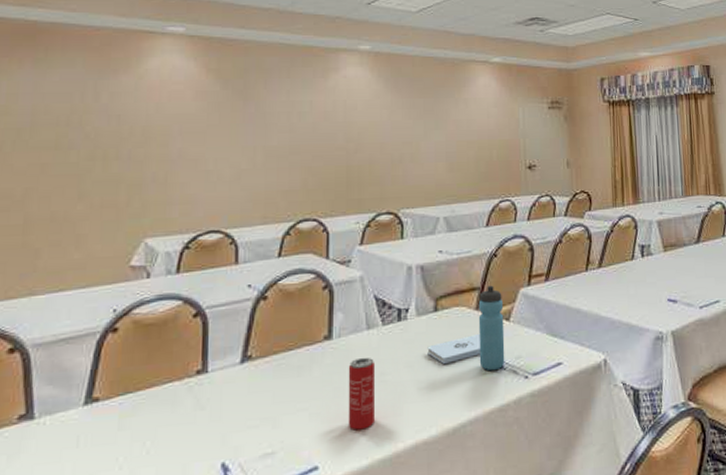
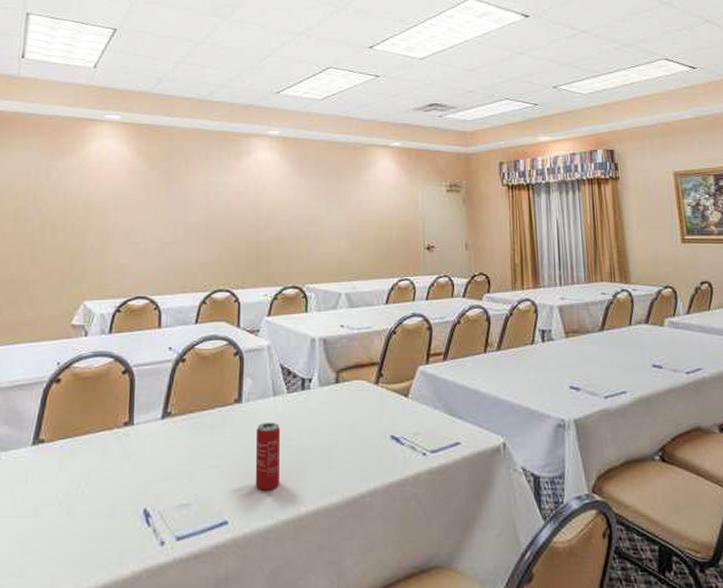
notepad: present [427,333,480,364] -> none [329,407,379,434]
water bottle: present [478,285,505,371] -> none [377,361,404,445]

